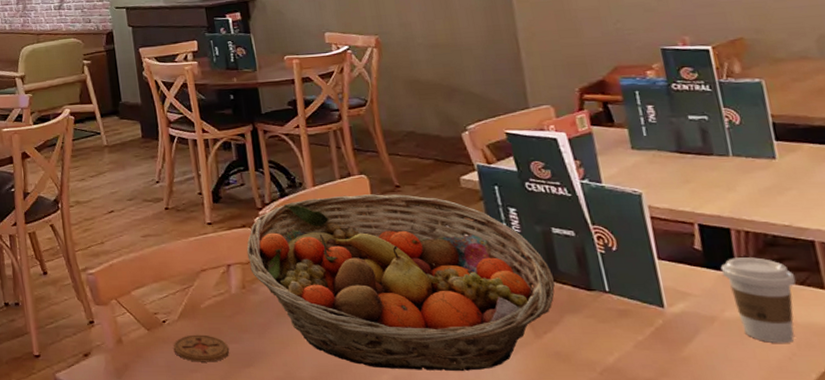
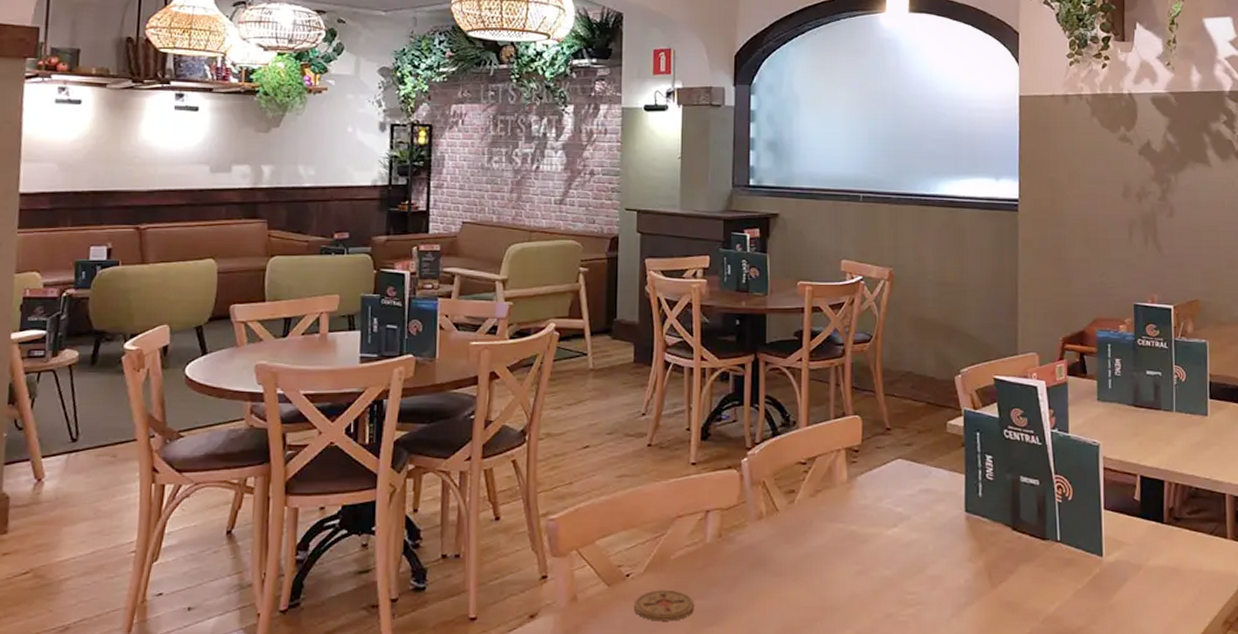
fruit basket: present [246,194,556,371] -> none [728,436,1016,624]
coffee cup: present [720,257,797,343] -> none [1152,508,1207,589]

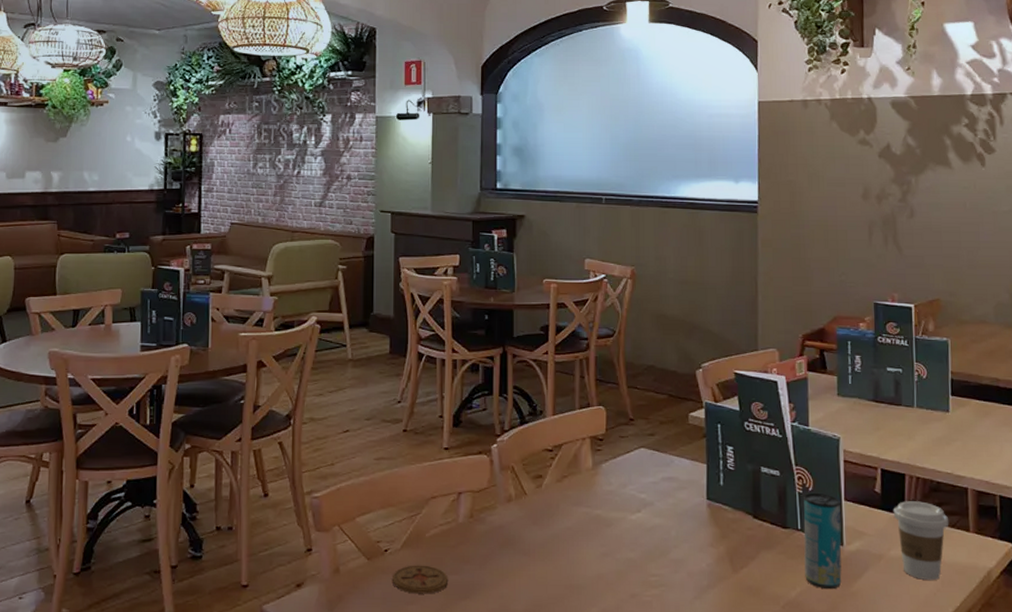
beverage can: none [1063,503,1101,603] -> present [803,493,842,590]
coffee cup: none [1152,508,1207,589] -> present [893,501,949,580]

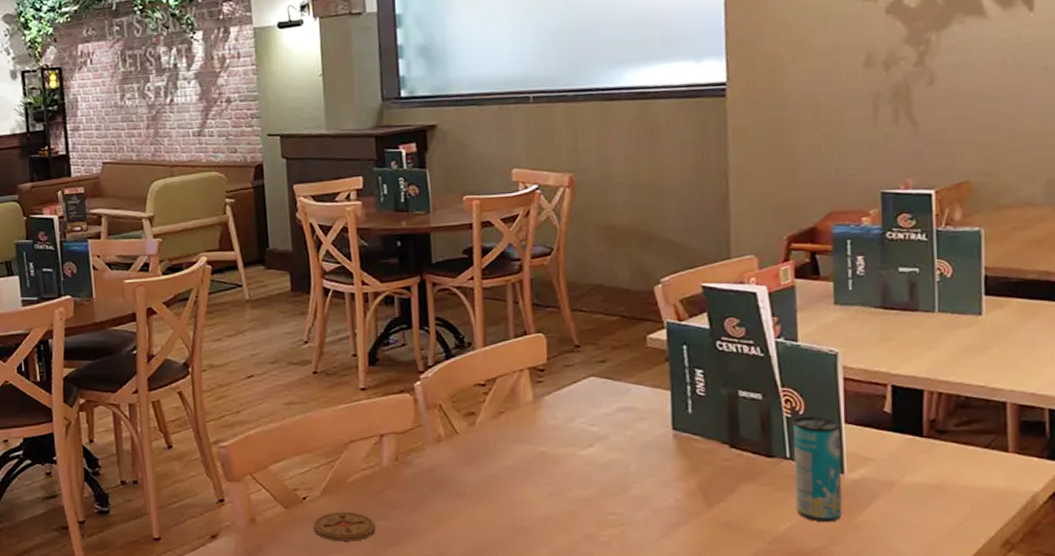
coffee cup: present [893,501,949,580] -> none [907,420,982,508]

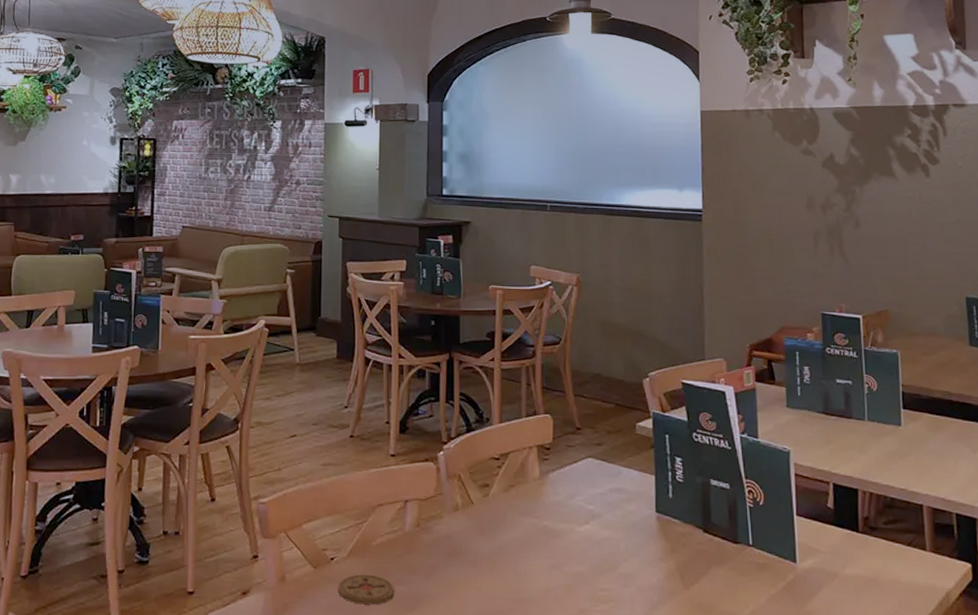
beverage can: present [793,417,843,523] -> none [755,508,796,609]

